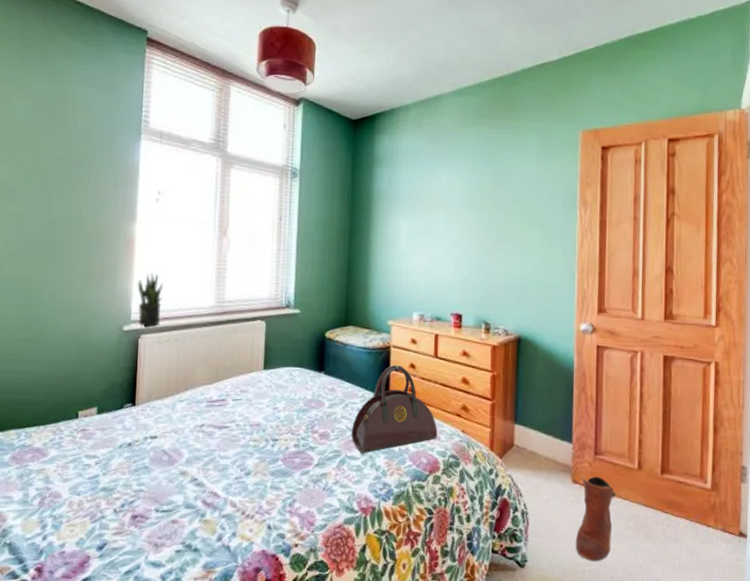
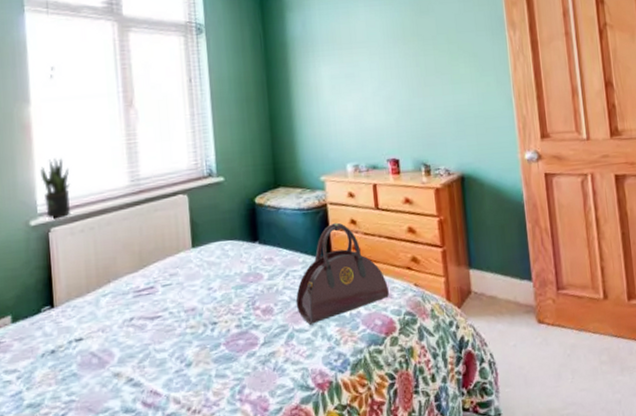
boot: present [575,476,616,562] -> none [547,312,587,405]

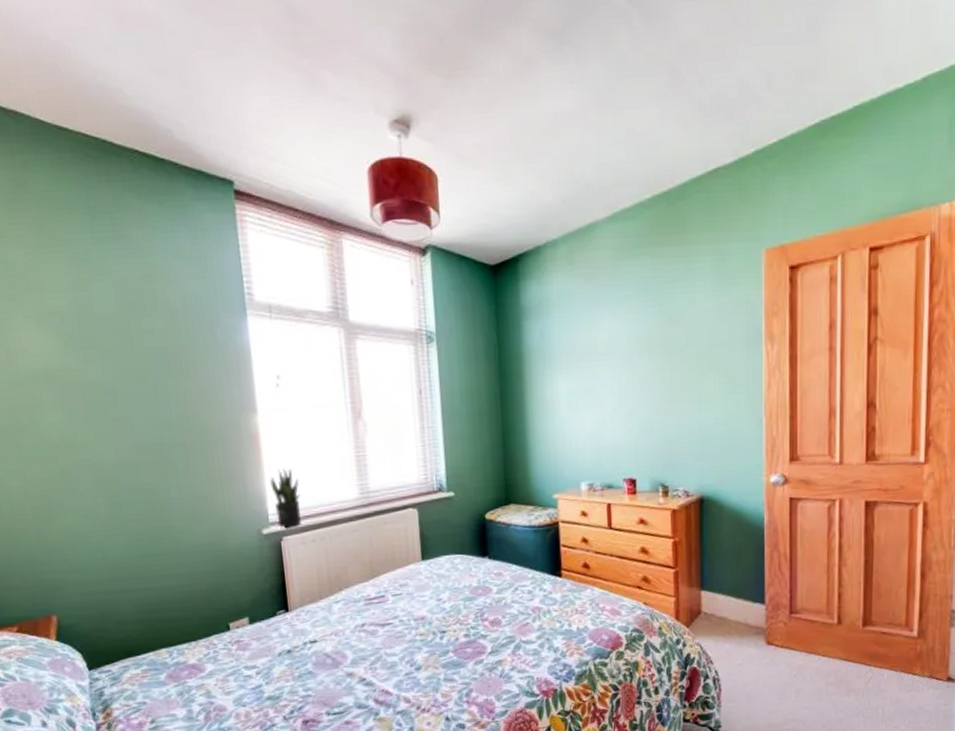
handbag: present [295,222,389,325] -> none [523,540,617,637]

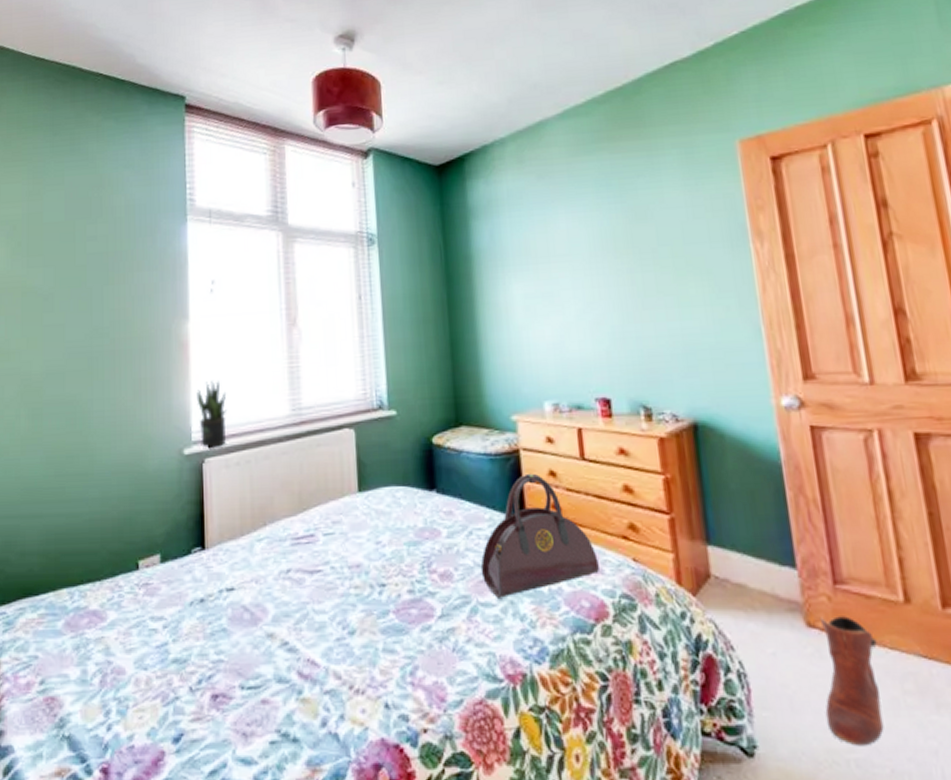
handbag: none [523,540,617,637] -> present [480,473,599,598]
boot: none [771,635,814,721] -> present [819,616,884,746]

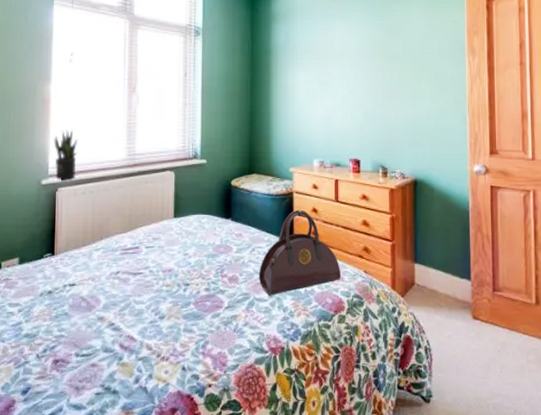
boot: present [819,616,884,746] -> none [478,312,515,396]

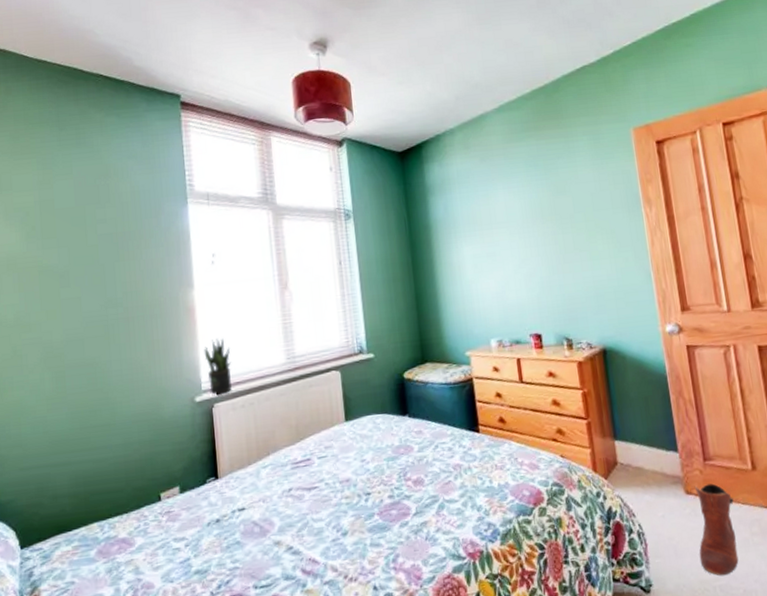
handbag: present [258,209,341,296] -> none [445,396,536,495]
boot: none [478,312,515,396] -> present [694,483,739,576]

